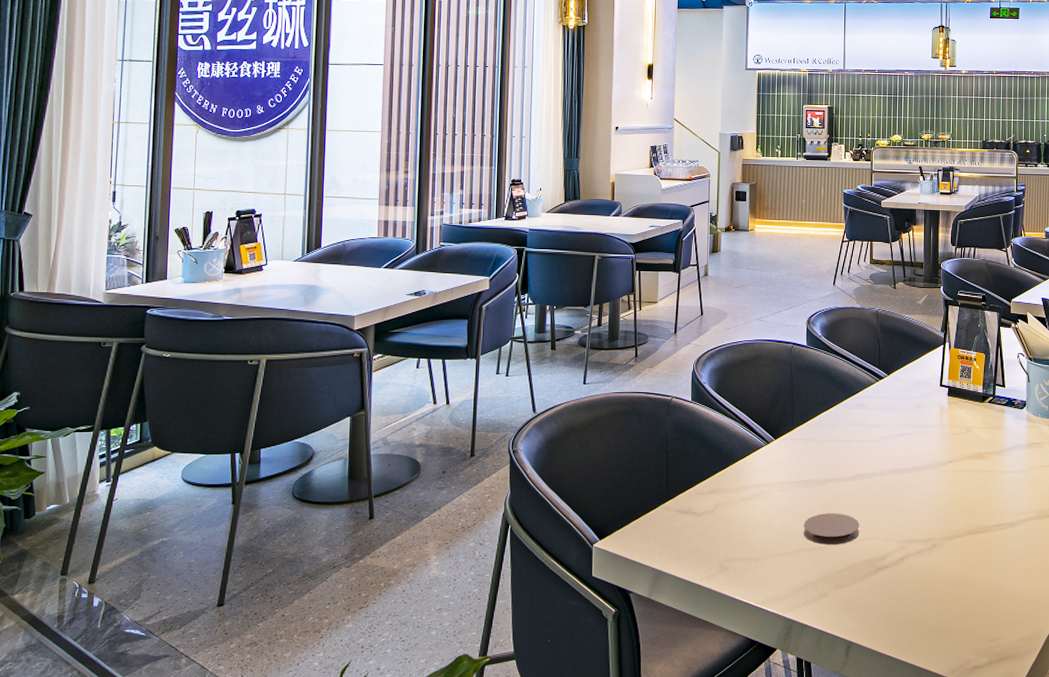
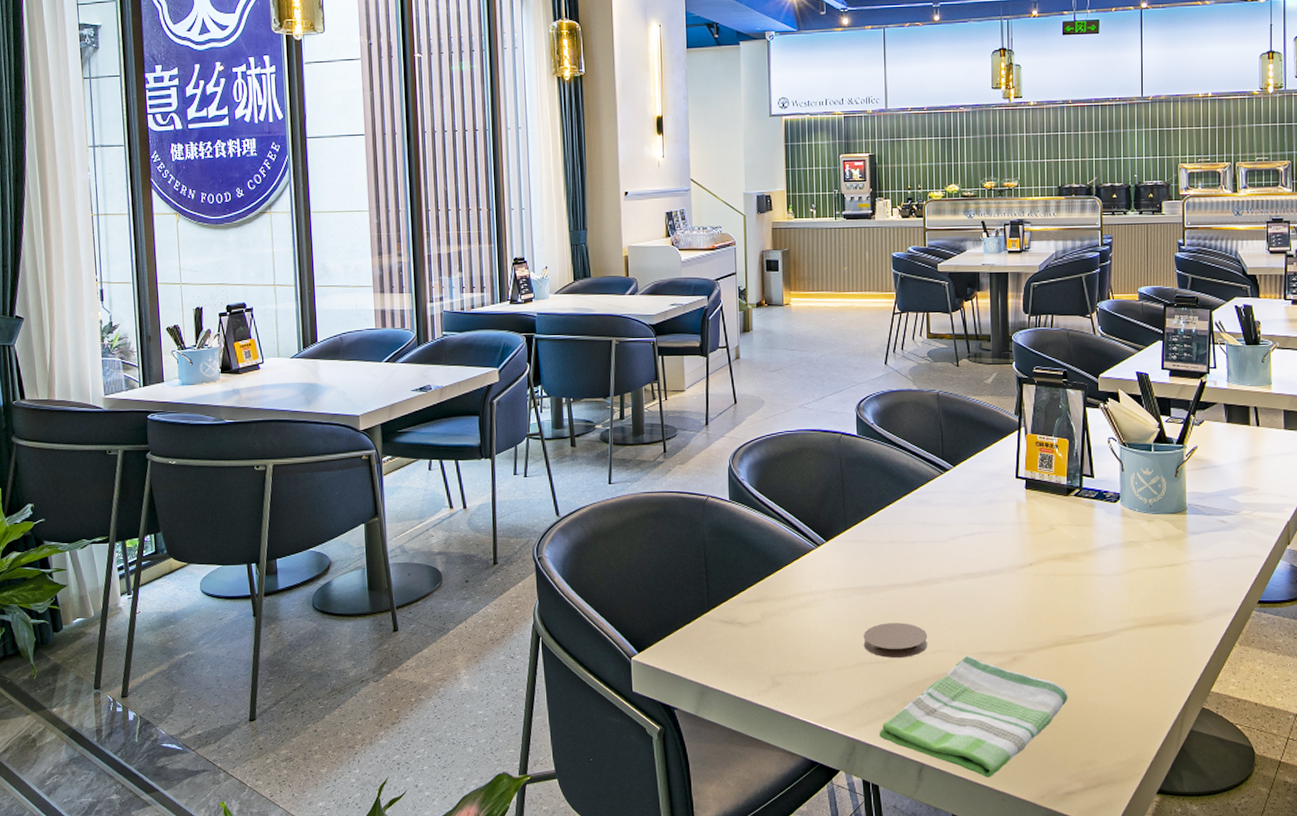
dish towel: none [813,543,978,654] -> present [879,655,1068,777]

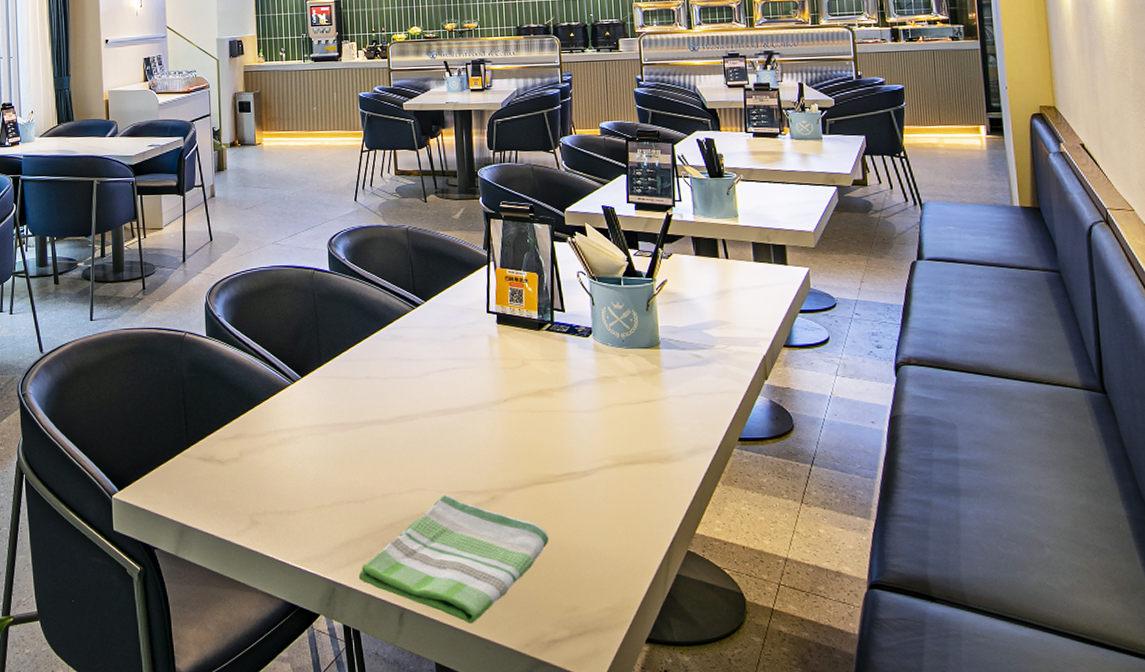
coaster: present [863,623,928,659] -> none [340,460,405,498]

